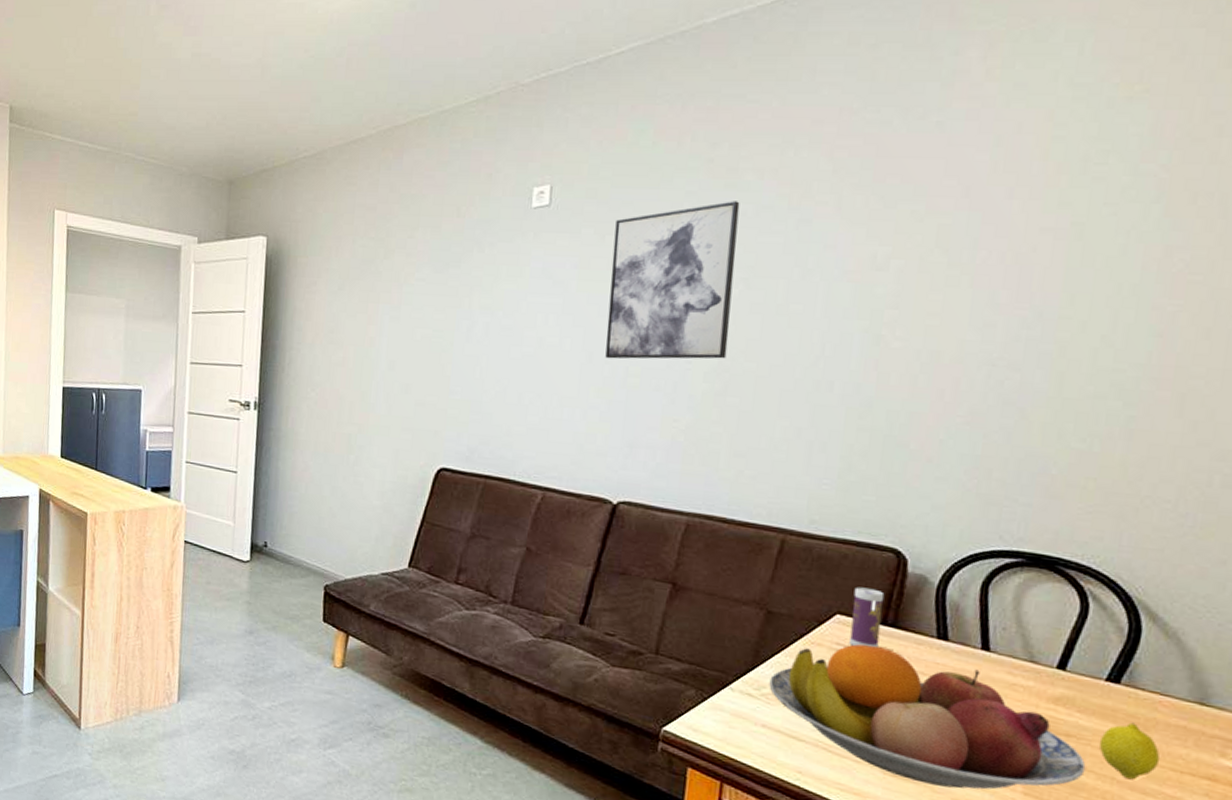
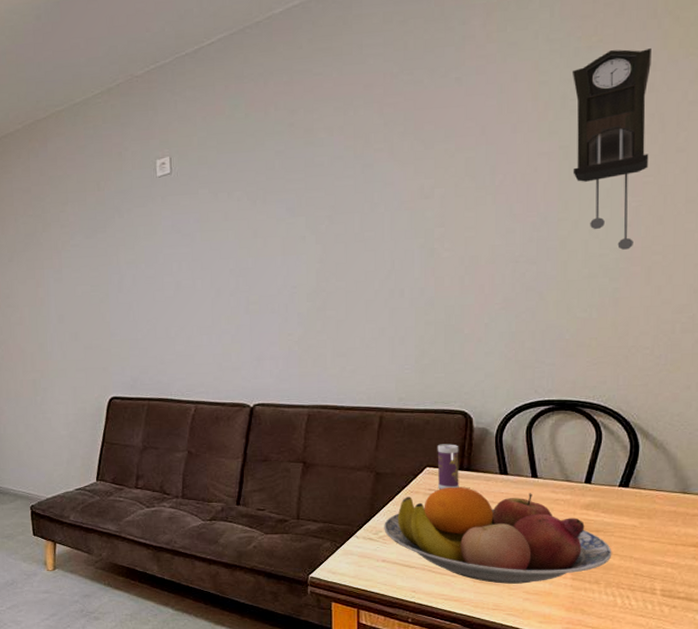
wall art: present [605,201,740,359] -> none [225,155,322,292]
pendulum clock: none [1086,105,1219,367] -> present [571,49,651,250]
fruit: present [1098,722,1161,780] -> none [619,514,661,556]

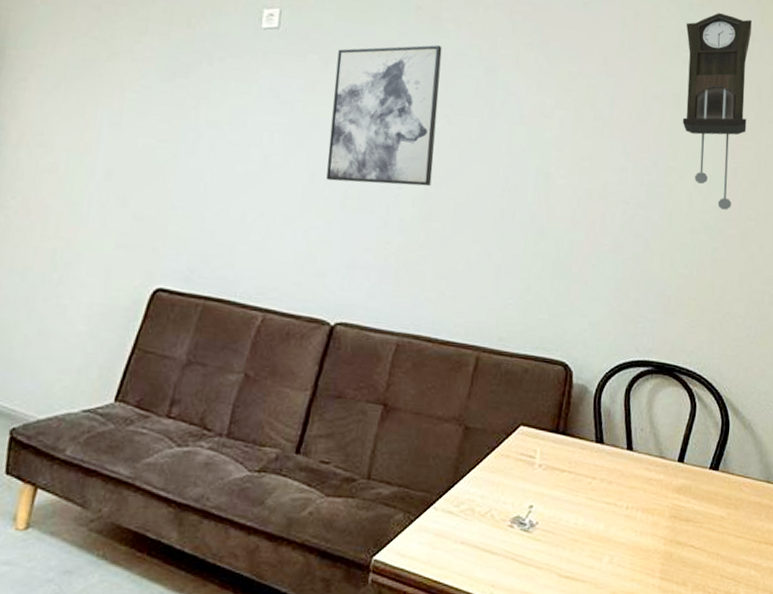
wall art: none [225,155,322,292] -> present [326,45,442,187]
fruit bowl: present [384,486,612,584] -> none [467,452,701,582]
beverage can: present [437,444,459,489] -> none [531,398,557,455]

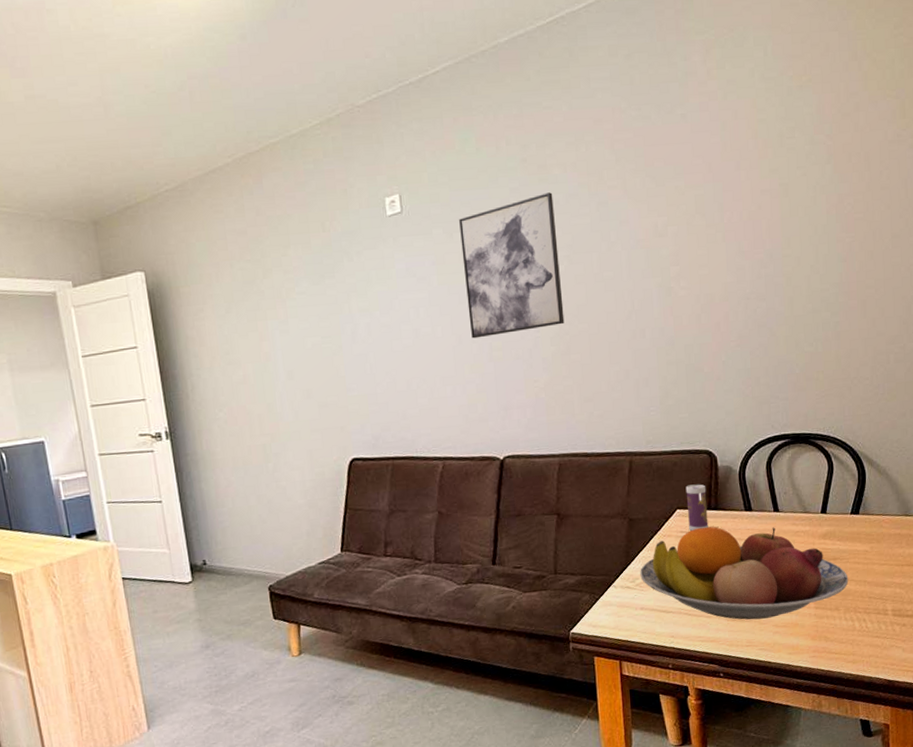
fruit bowl: none [467,452,701,582] -> present [640,526,849,620]
beverage can: none [531,398,557,455] -> present [685,484,708,531]
pendulum clock: present [682,13,752,210] -> none [786,89,858,285]

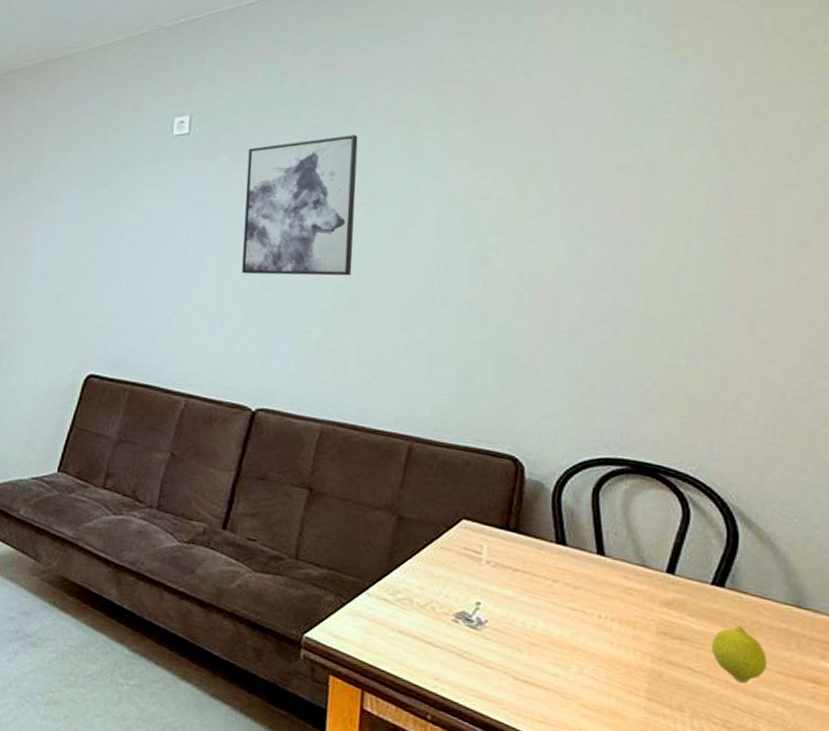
fruit bowl: present [640,526,849,620] -> none [403,549,701,695]
beverage can: present [685,484,708,531] -> none [476,492,506,552]
fruit: none [853,539,889,580] -> present [711,625,768,684]

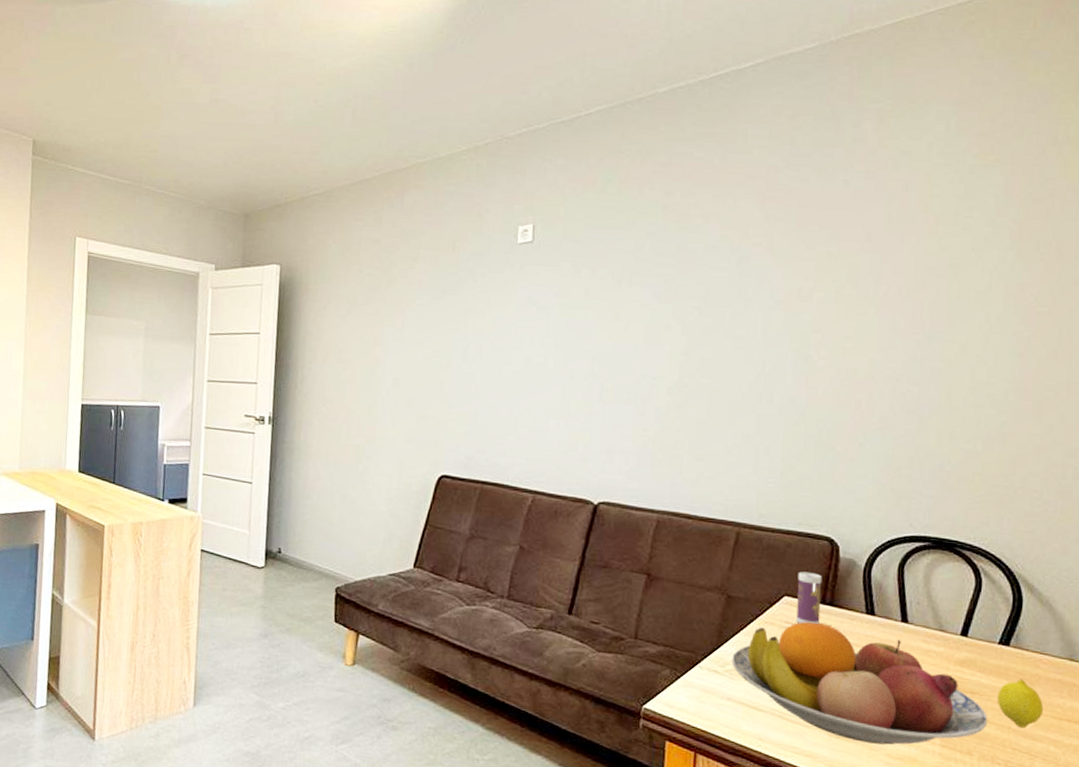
wall art: present [242,135,358,276] -> none [584,241,691,376]
fruit bowl: none [403,549,701,695] -> present [732,621,988,745]
beverage can: none [476,492,506,552] -> present [796,571,823,624]

